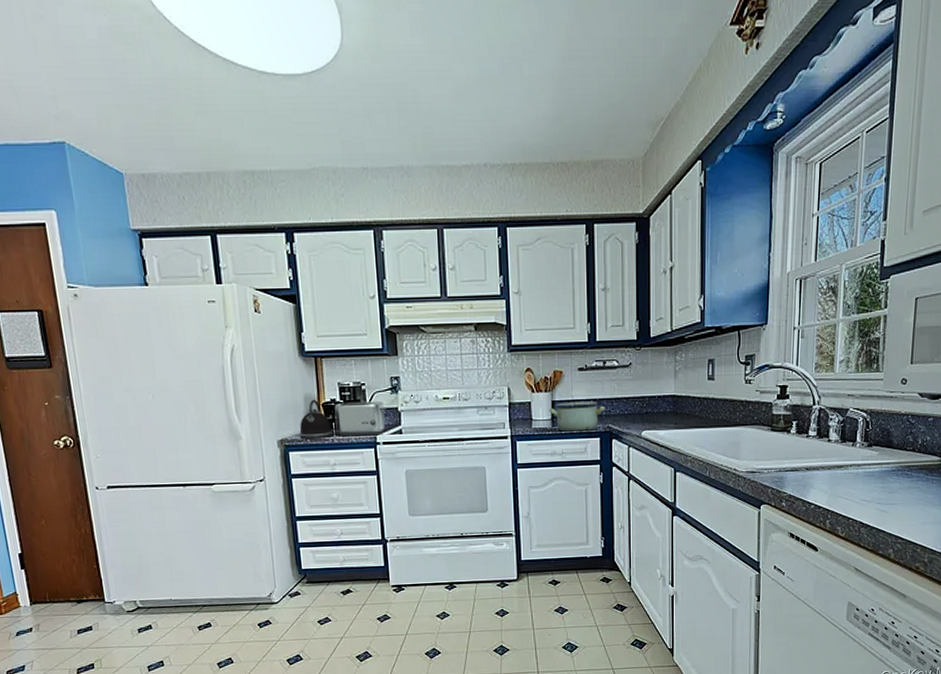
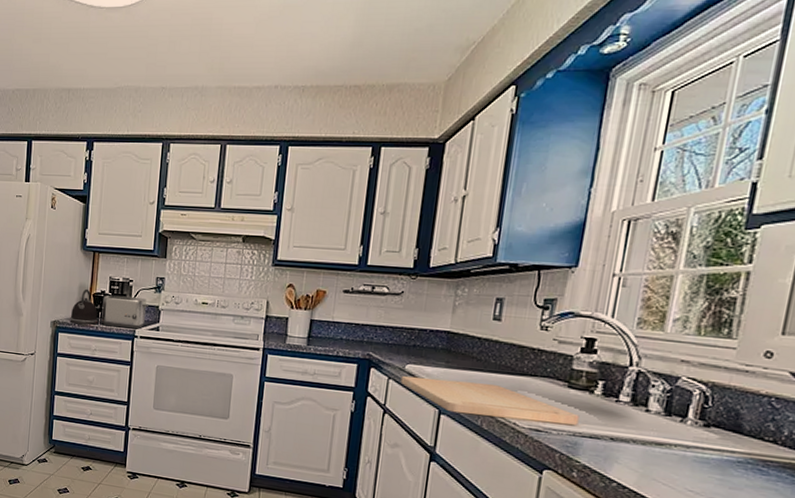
saucepan: present [549,401,606,433] -> none [306,322,368,356]
cutting board: none [639,438,782,469] -> present [400,375,580,426]

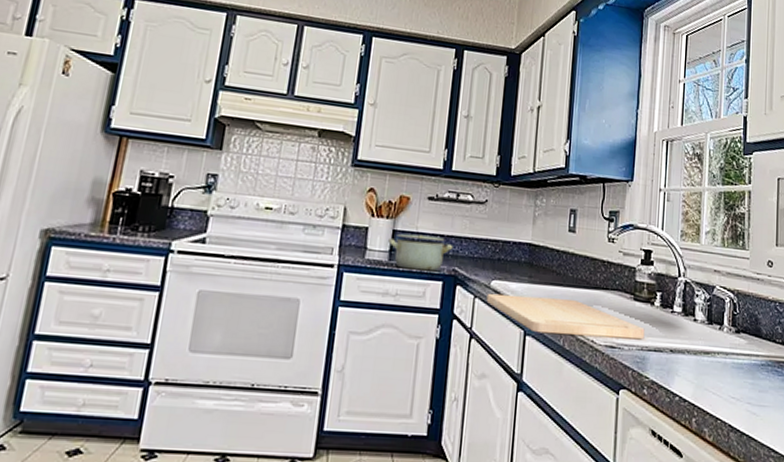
kettle: present [70,288,98,325] -> none [72,185,118,236]
toaster: present [101,294,148,329] -> none [122,193,193,241]
saucepan: none [306,322,368,356] -> present [388,233,453,273]

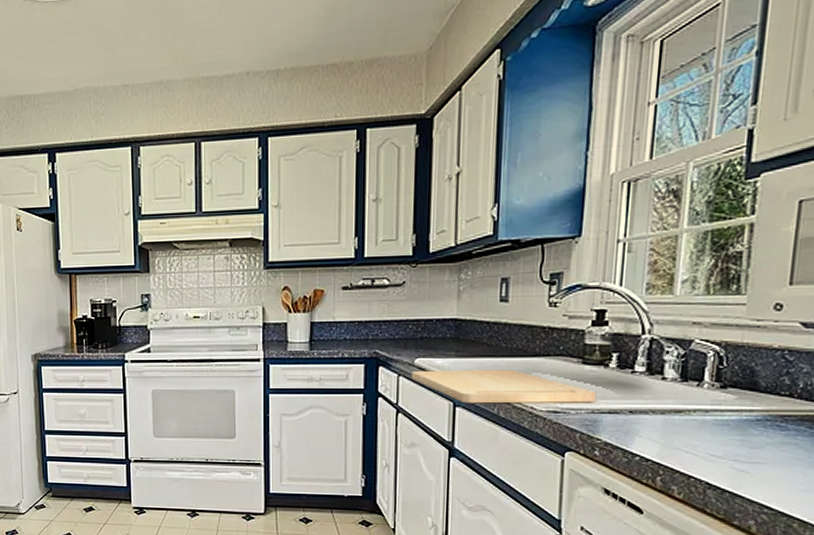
saucepan: present [388,233,453,273] -> none [307,323,372,357]

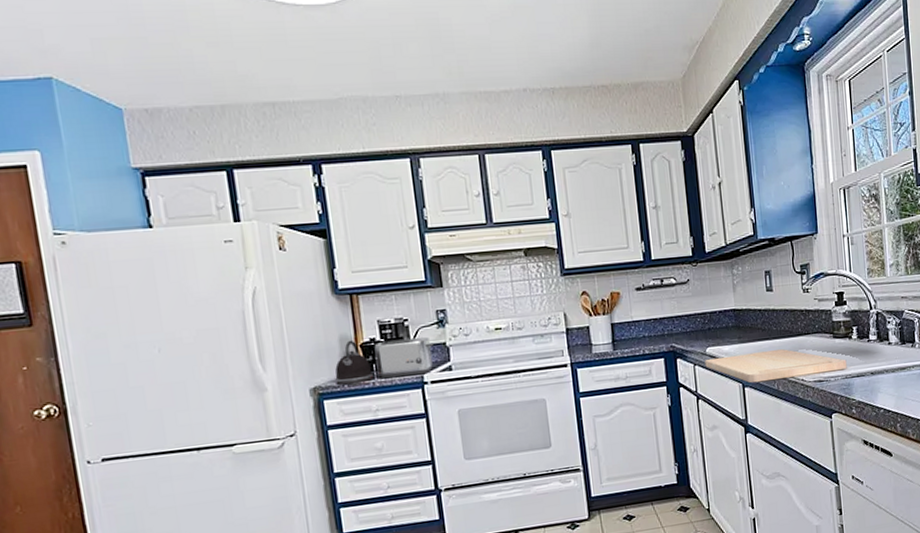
kettle: none [52,315,83,355] -> present [335,339,374,386]
toaster: none [85,318,136,354] -> present [374,336,433,379]

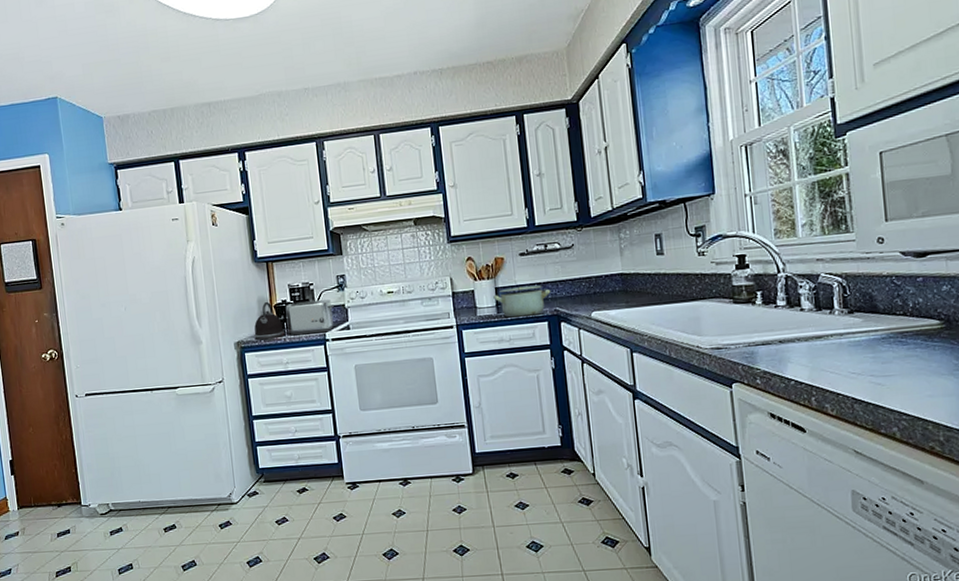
saucepan: none [609,321,667,356] -> present [493,285,551,319]
cutting board: present [705,349,847,383] -> none [590,314,750,349]

